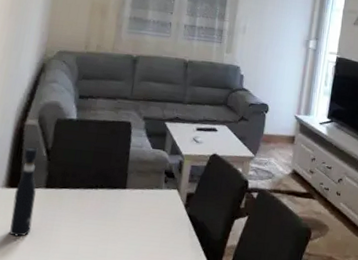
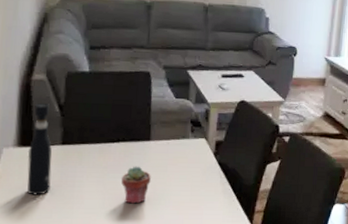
potted succulent: none [96,213,124,252] -> present [121,166,151,204]

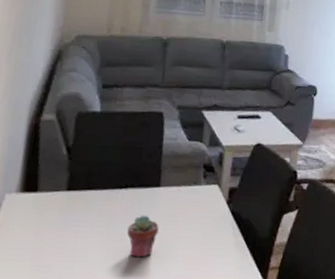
pepper grinder: present [27,102,52,195] -> none [27,144,57,247]

